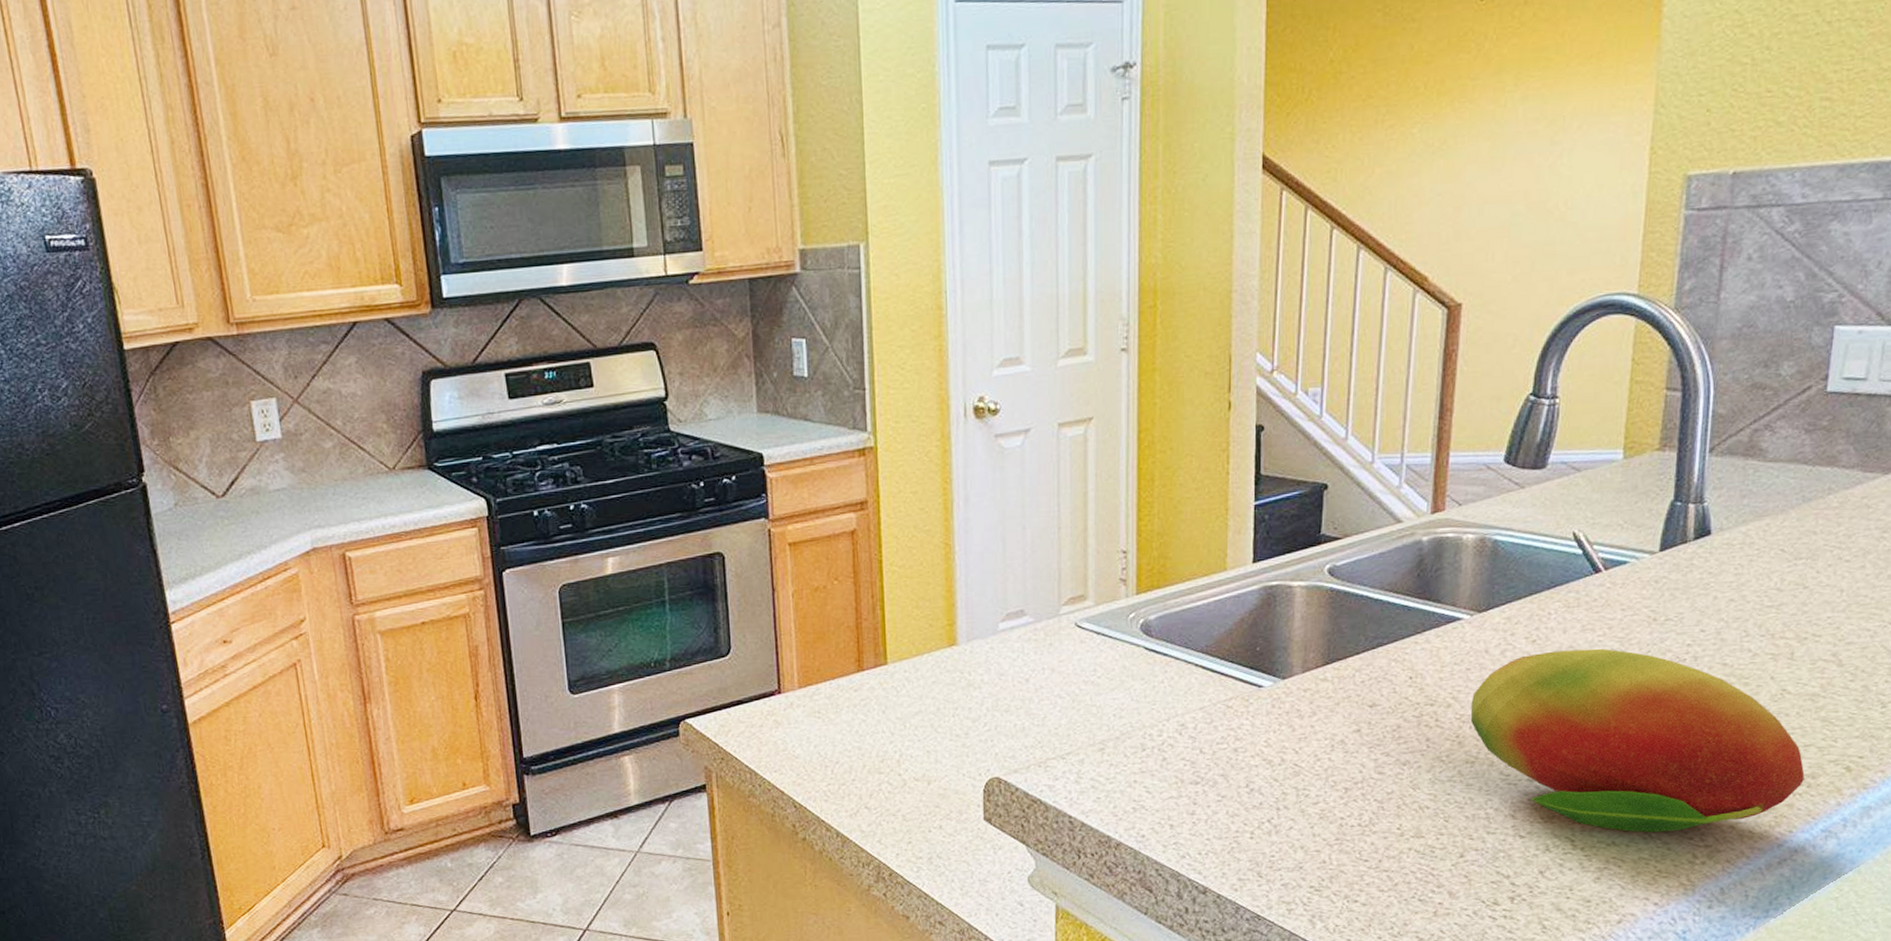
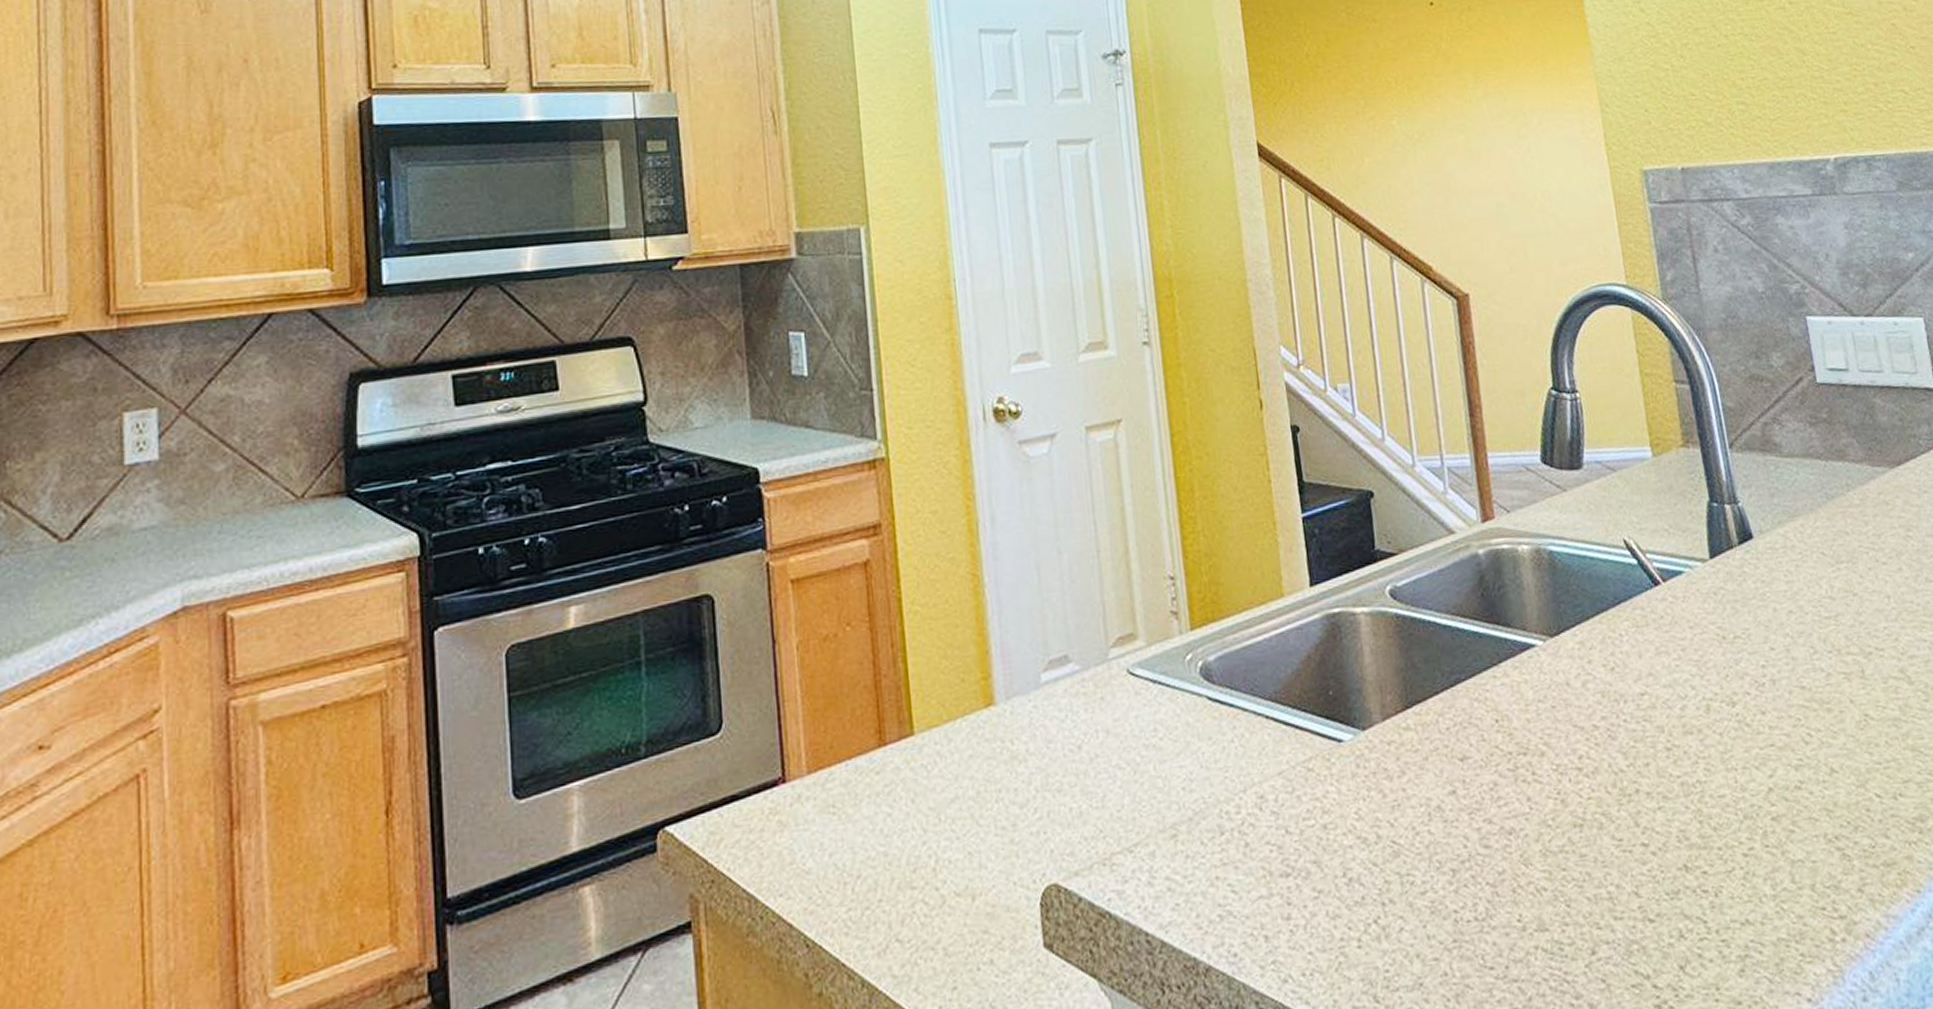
fruit: present [1470,648,1805,833] -> none [1564,674,1914,905]

